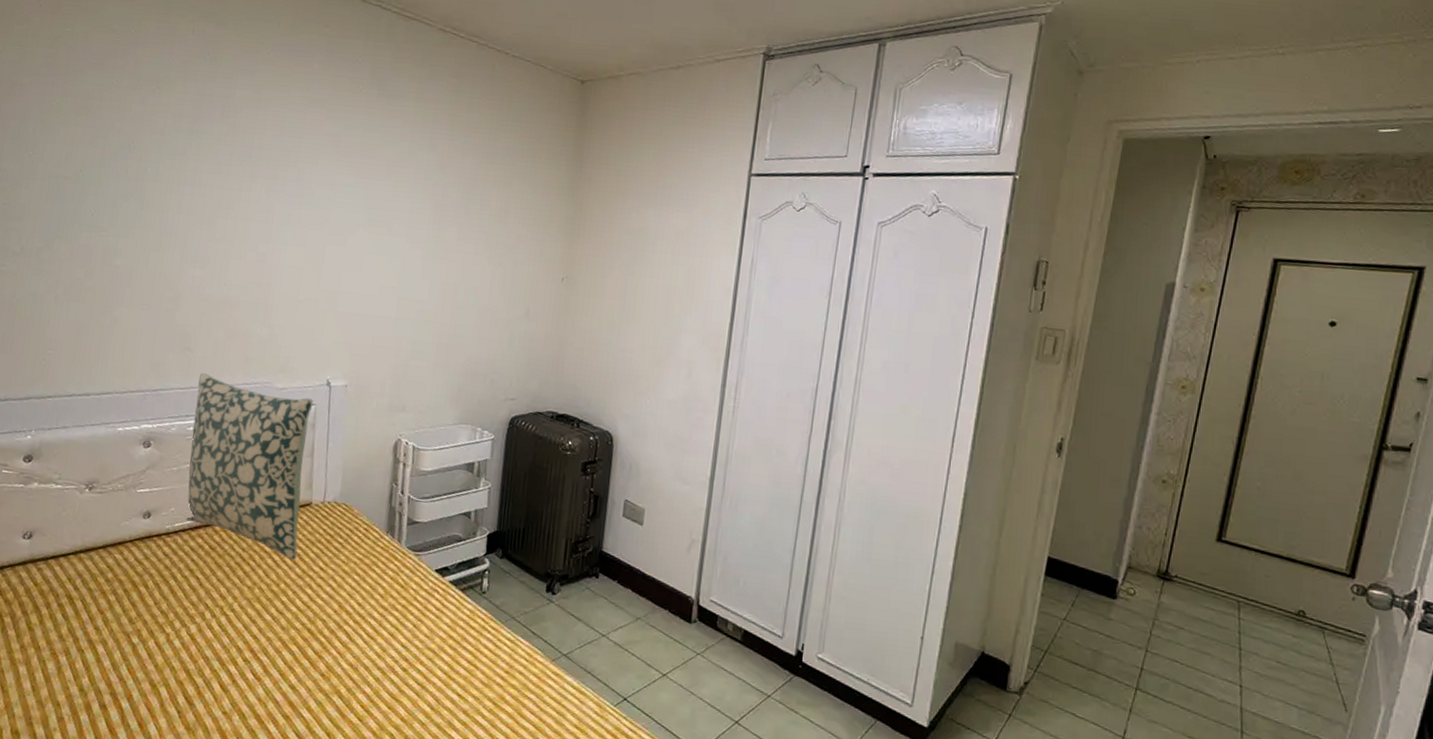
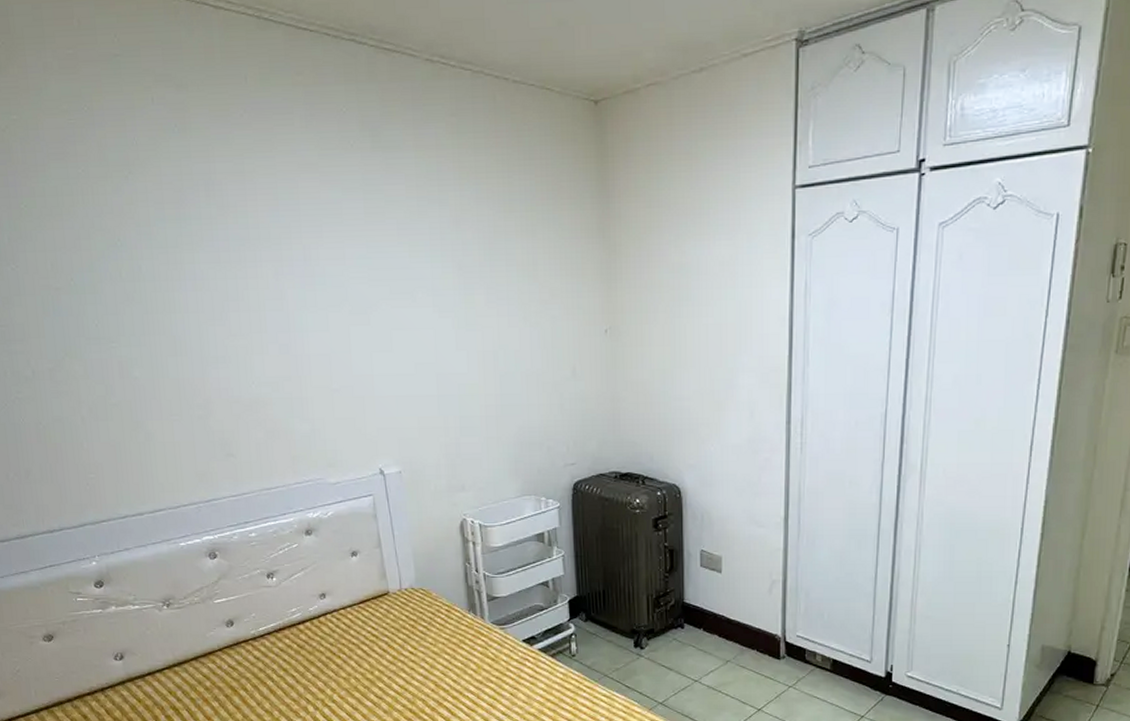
pillow: present [185,373,314,560] -> none [249,478,385,648]

